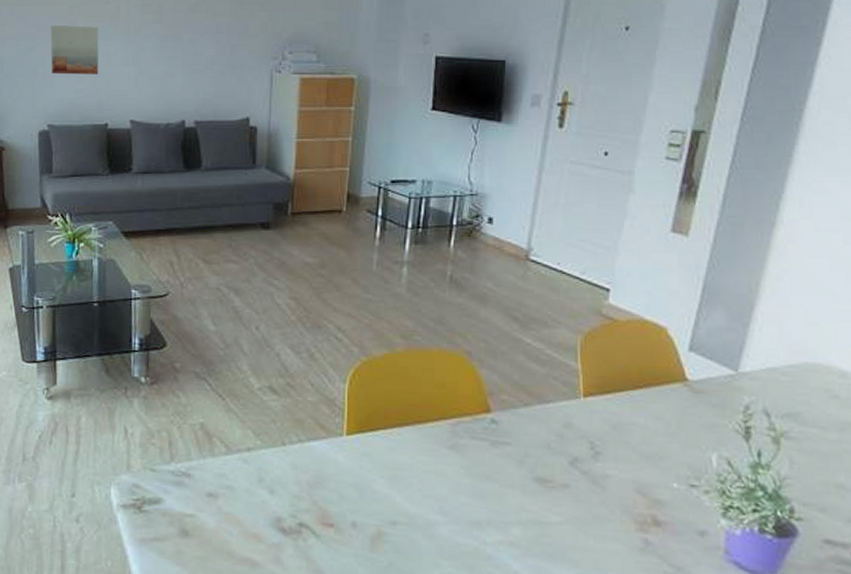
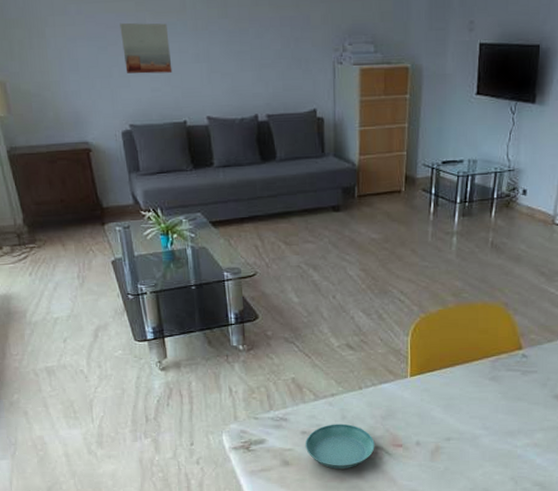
saucer: none [210,487,299,550] -> present [305,423,375,470]

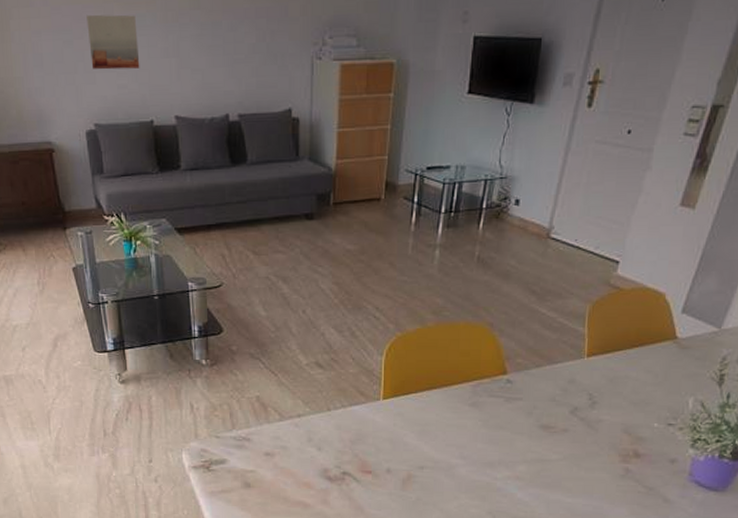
saucer: present [305,423,375,470] -> none [268,446,342,495]

